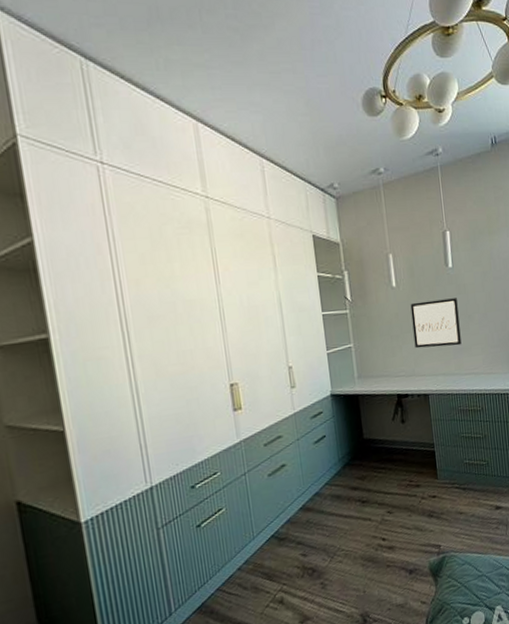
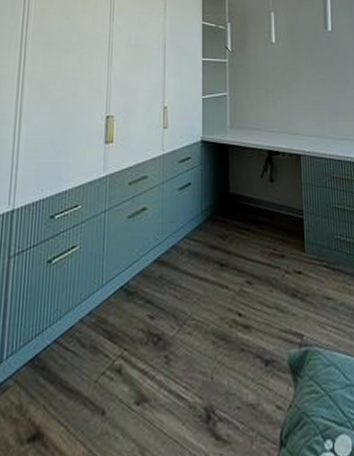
wall art: present [410,298,462,349] -> none [288,60,338,108]

